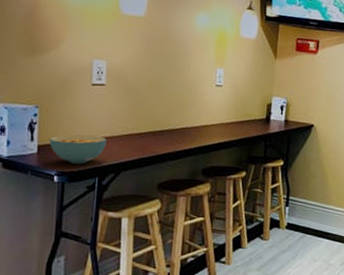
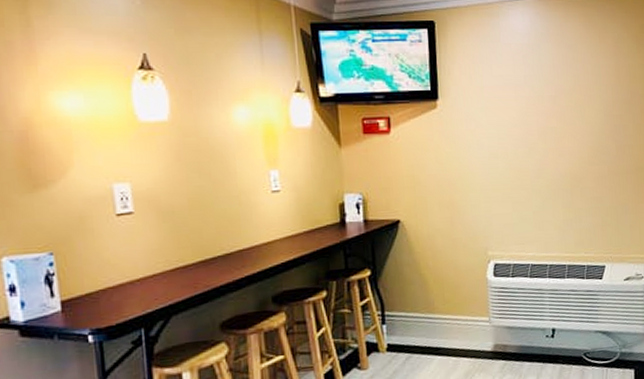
cereal bowl: present [49,134,107,164] -> none [74,277,147,317]

